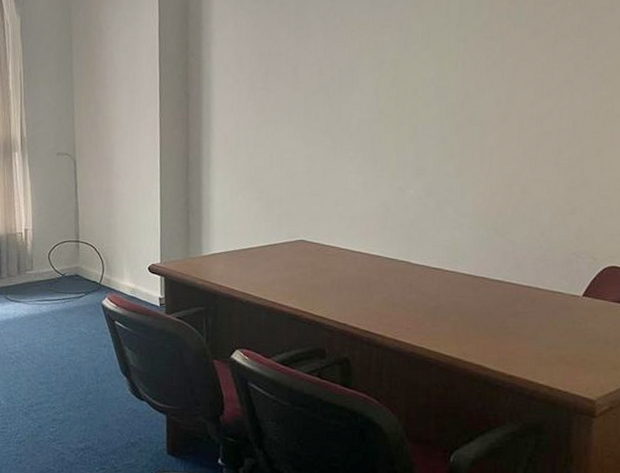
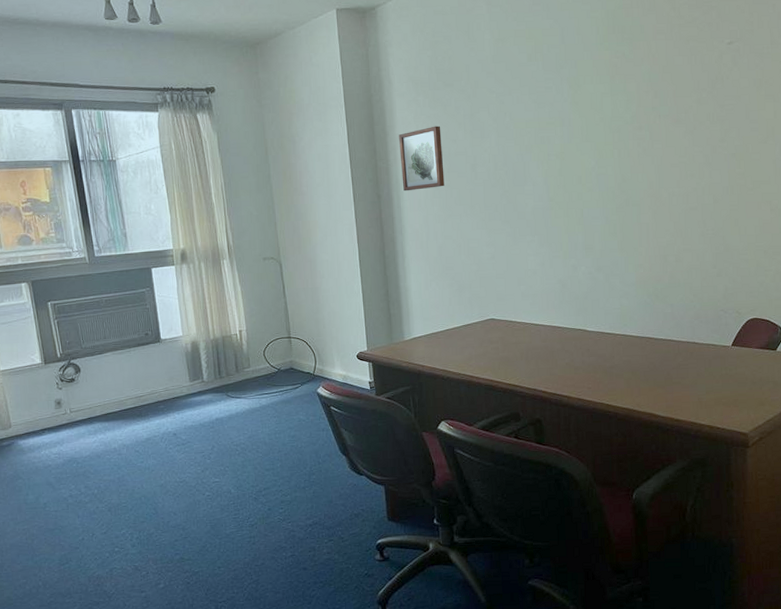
wall art: none [214,22,262,92] -> present [399,126,445,192]

